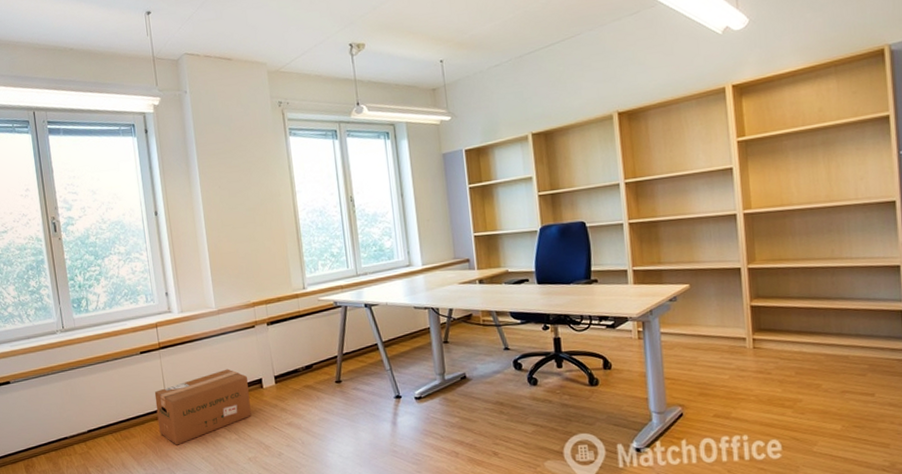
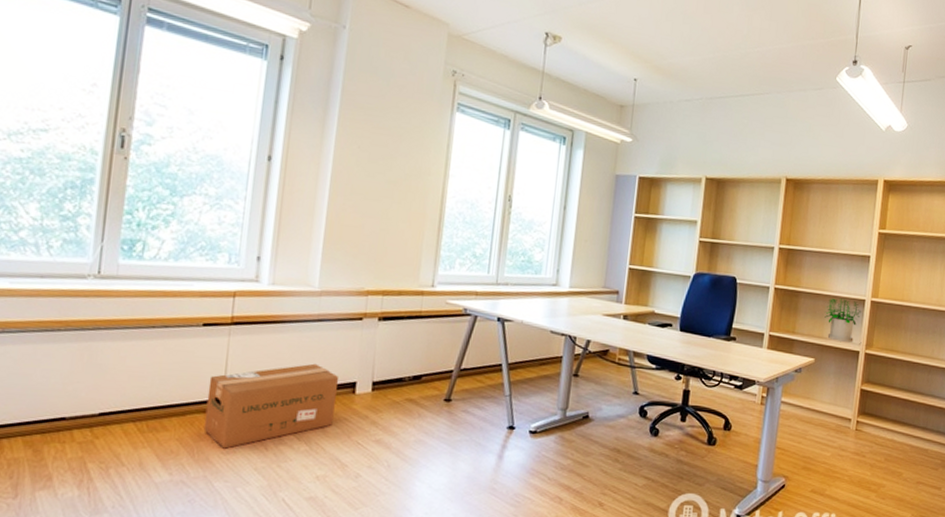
potted plant: none [691,218,734,263] -> present [824,298,861,343]

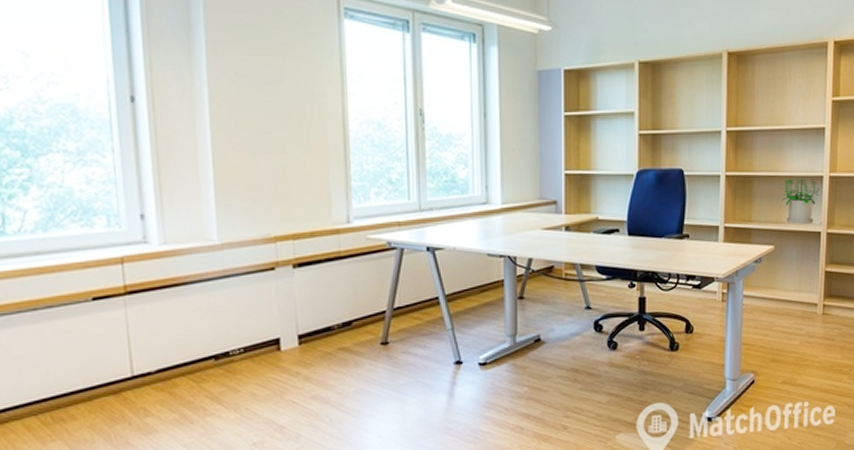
box: present [203,363,338,449] -> none [112,324,261,429]

